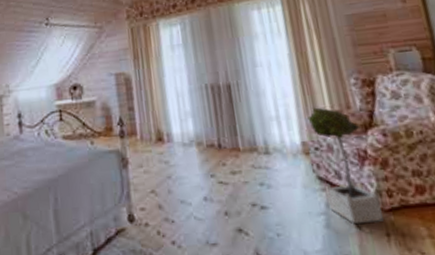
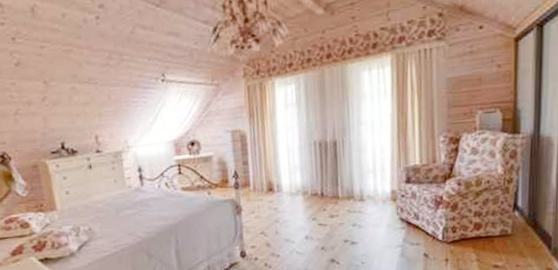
potted tree: present [307,107,385,225] -> none [399,161,446,254]

